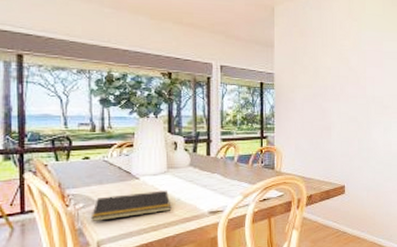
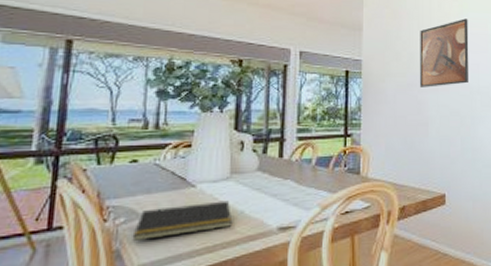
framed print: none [324,37,366,97] -> present [420,18,469,87]

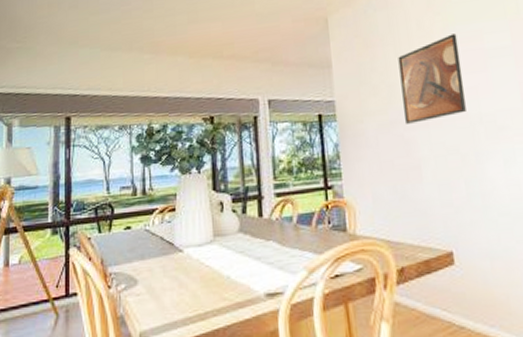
notepad: present [132,200,231,242] -> none [132,265,219,308]

